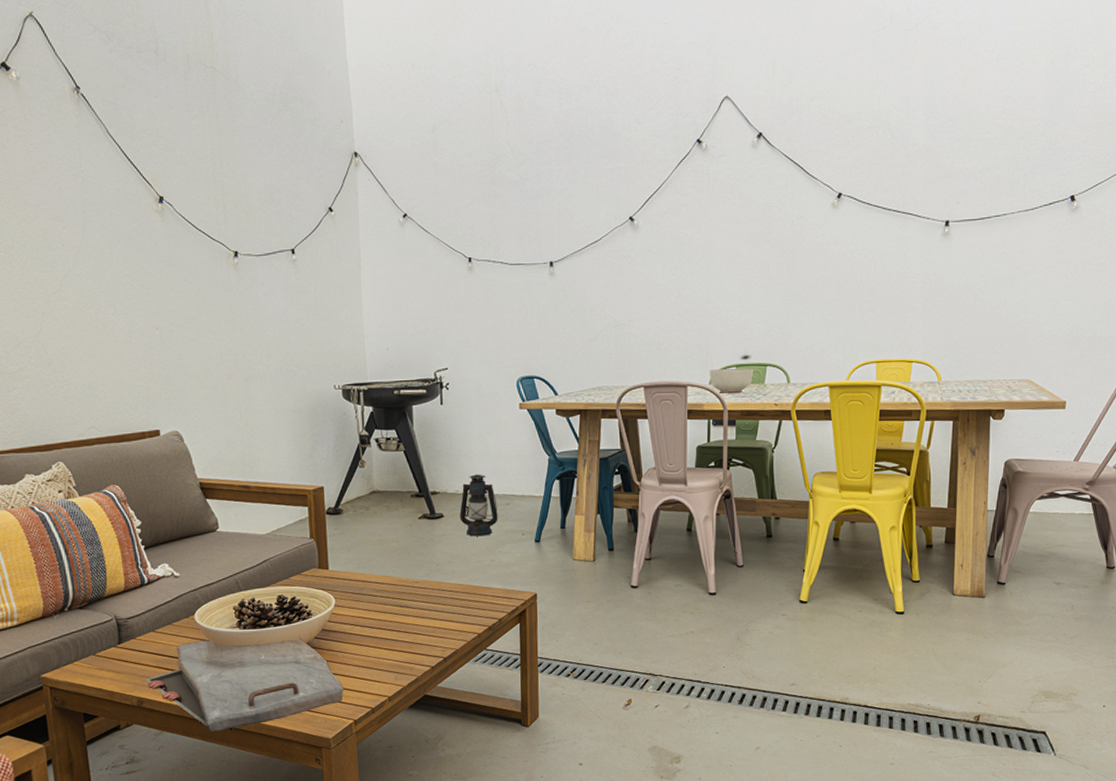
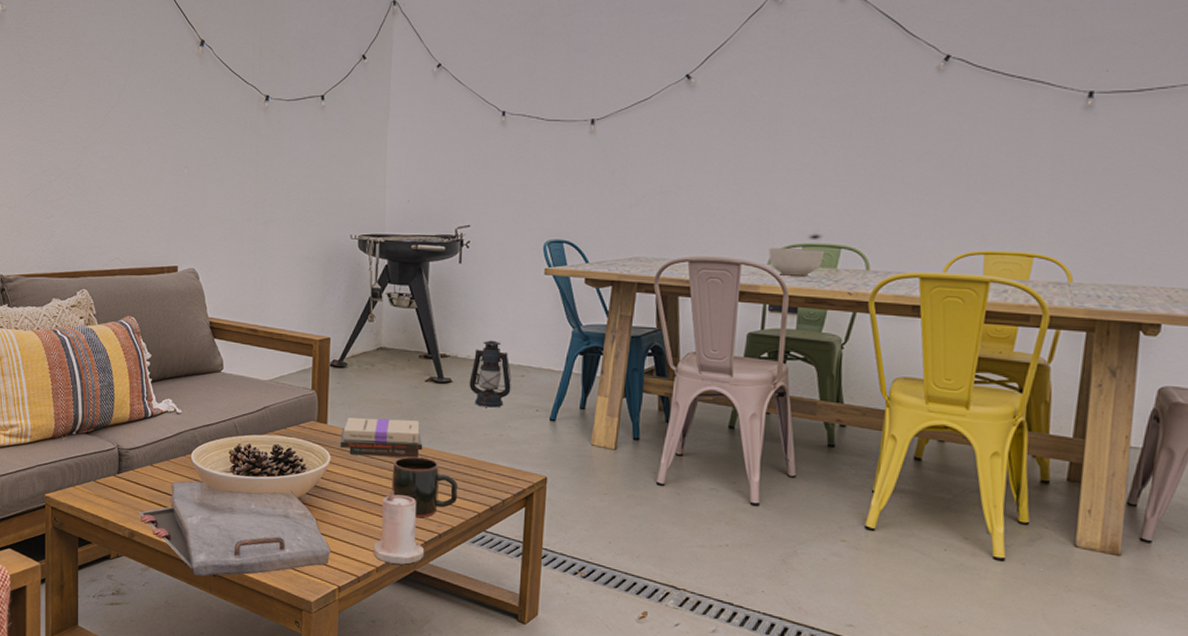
books: none [343,556,422,596] -> present [340,417,423,458]
candle: none [384,624,433,692] -> present [373,491,425,565]
mug: none [395,589,459,646] -> present [392,456,459,518]

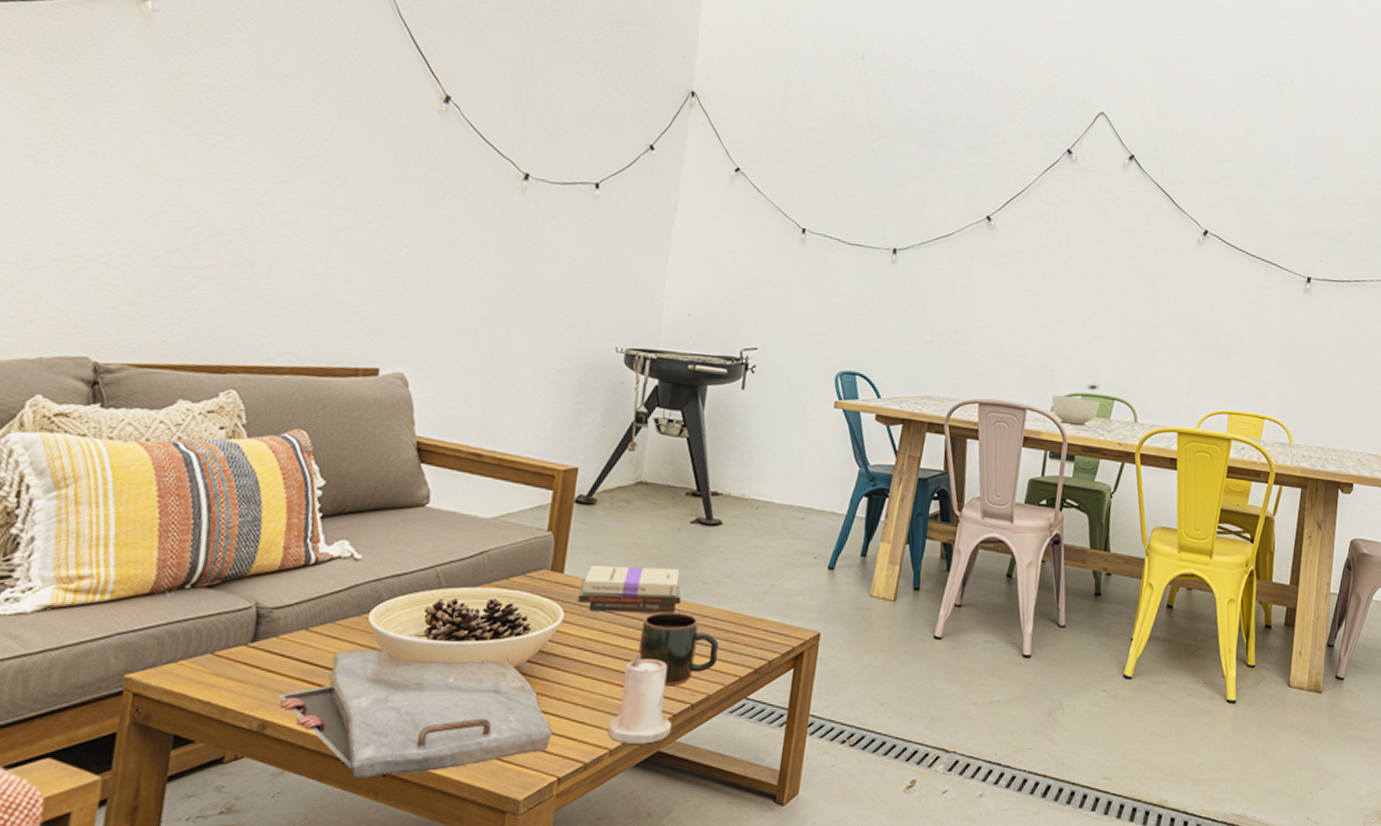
lantern: present [469,340,512,408] -> none [741,477,790,555]

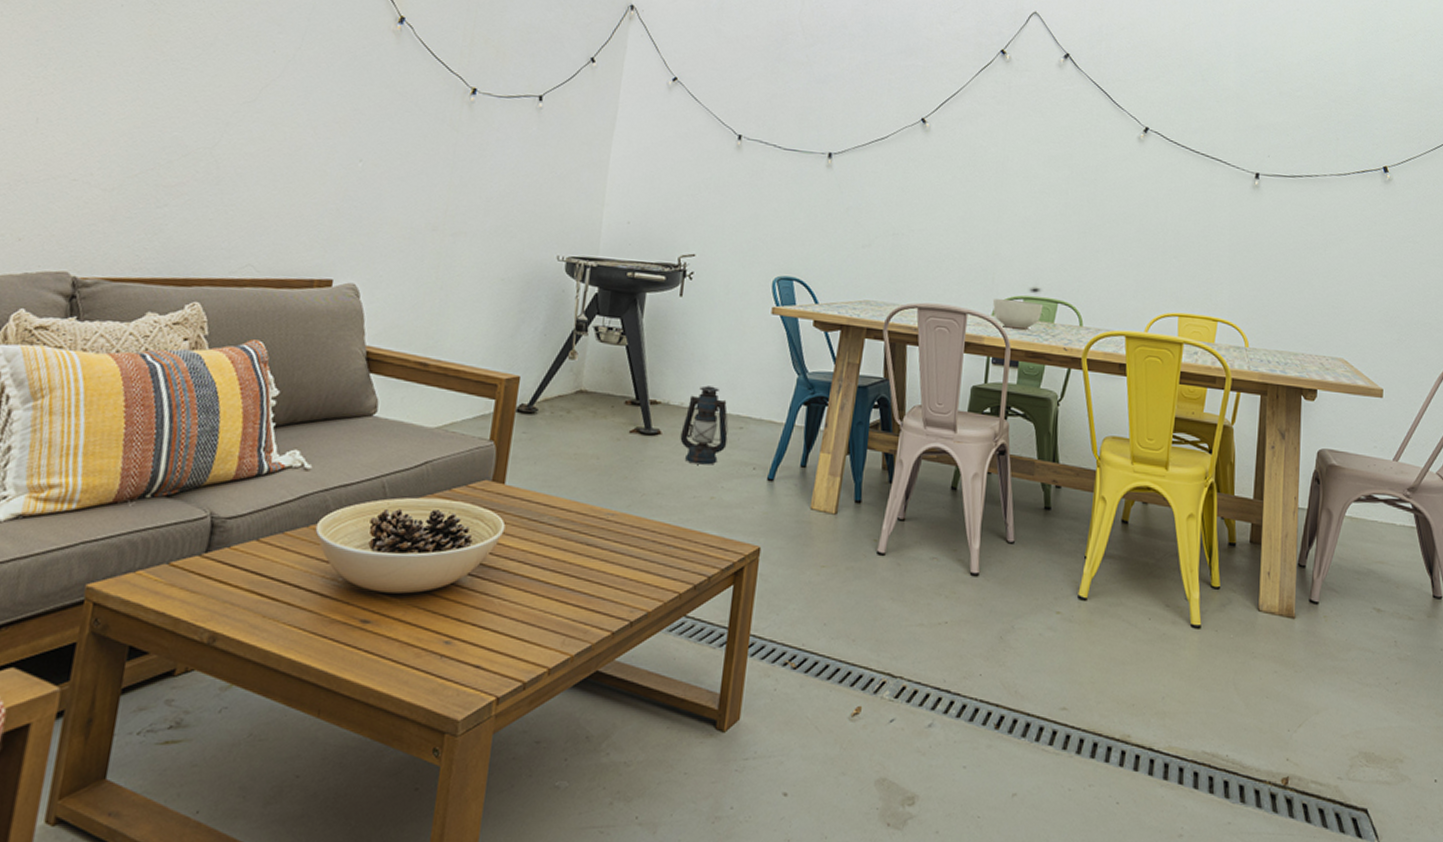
serving tray: present [277,634,553,779] -> none [227,545,493,695]
books: present [578,565,682,614] -> none [518,475,621,526]
candle: present [607,654,672,744] -> none [546,568,611,663]
mug: present [638,612,720,686] -> none [577,524,659,602]
lantern: none [741,477,790,555] -> present [680,385,729,465]

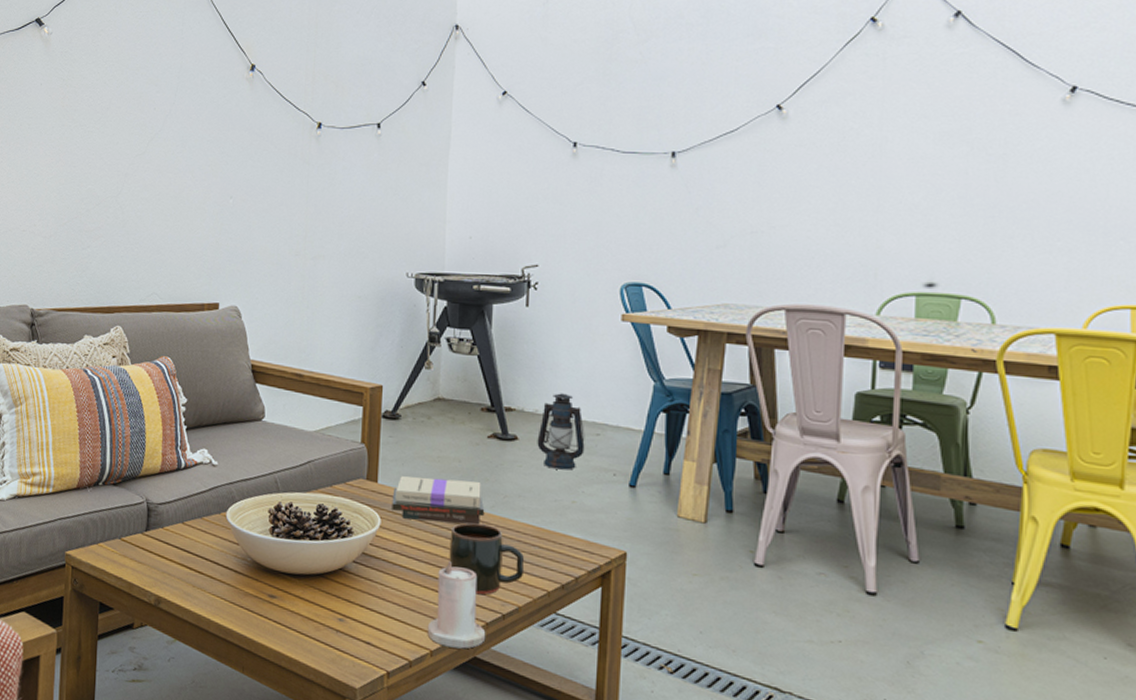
books: none [518,475,621,526] -> present [392,476,485,525]
candle: none [546,568,611,663] -> present [427,562,486,649]
mug: none [577,524,659,602] -> present [449,522,525,595]
bowl: present [992,299,1044,330] -> none [876,297,942,330]

